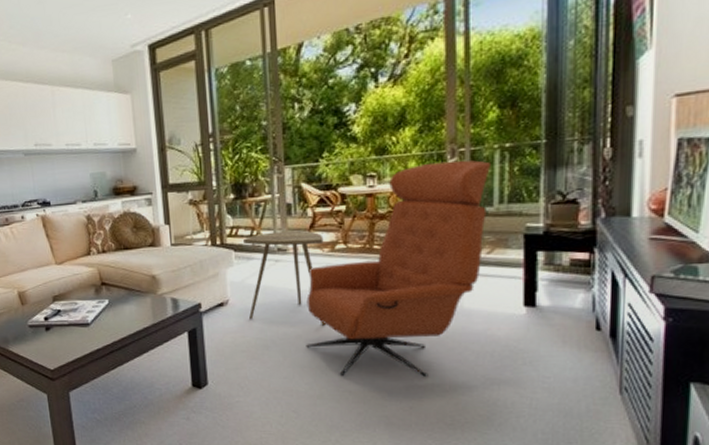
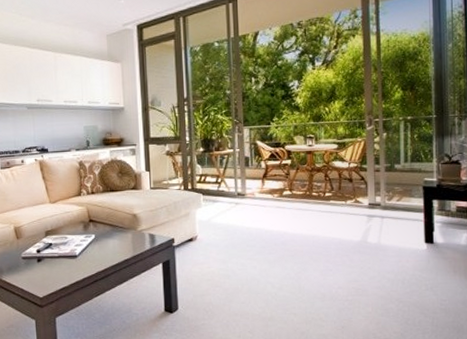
side table: present [244,229,325,326] -> none [210,178,275,258]
lounge chair: present [306,160,490,377] -> none [259,128,397,301]

